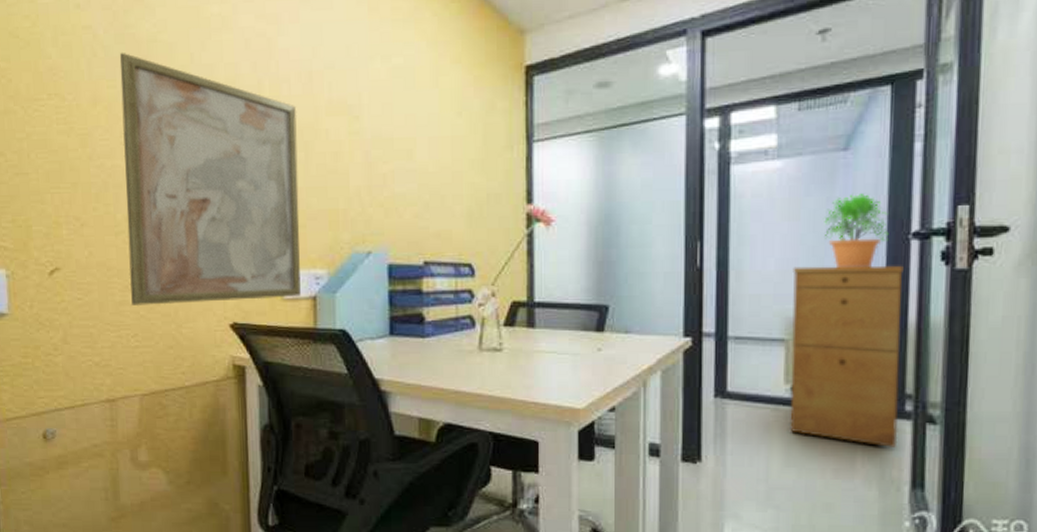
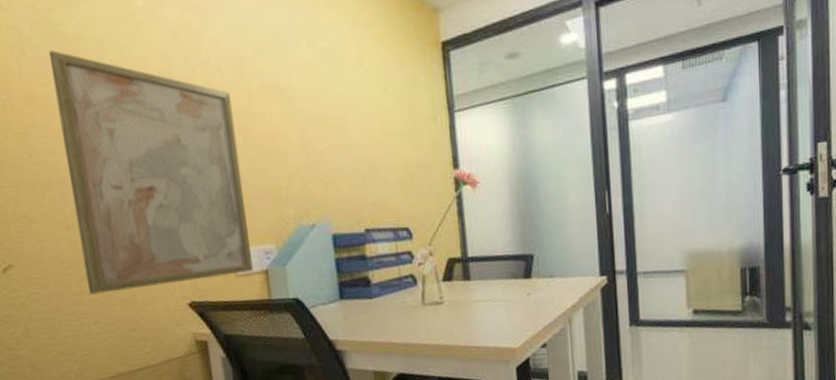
filing cabinet: present [790,265,904,447] -> none [687,198,782,353]
potted plant: present [824,192,889,267] -> none [710,137,764,204]

